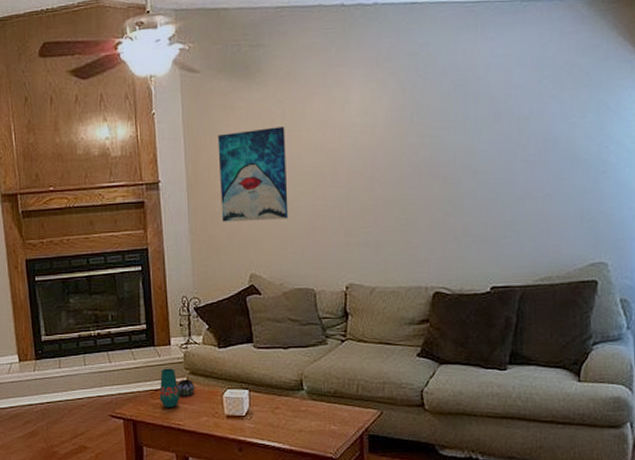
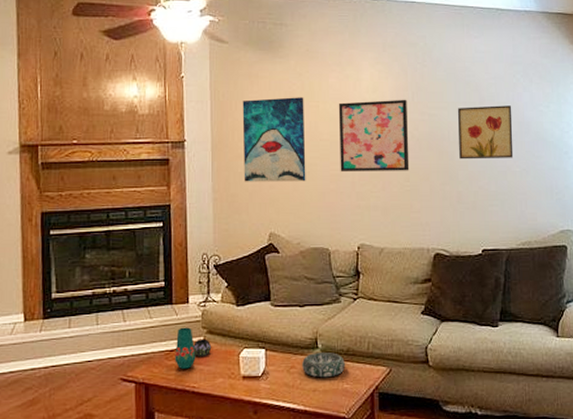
decorative bowl: none [286,393,332,419] -> present [301,351,345,378]
wall art: none [323,120,406,206] -> present [338,99,410,171]
wall art: none [467,119,536,187] -> present [458,105,514,160]

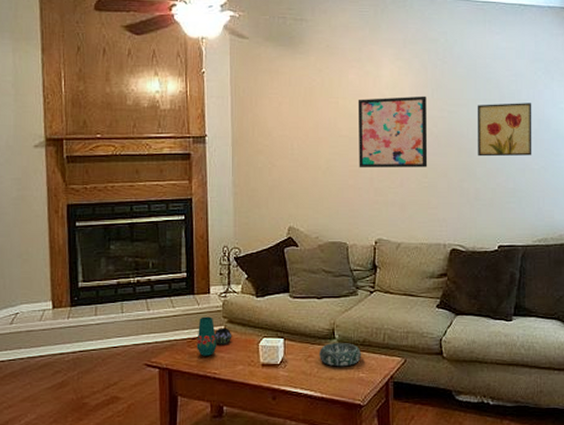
wall art: present [242,97,306,182] -> none [262,93,325,177]

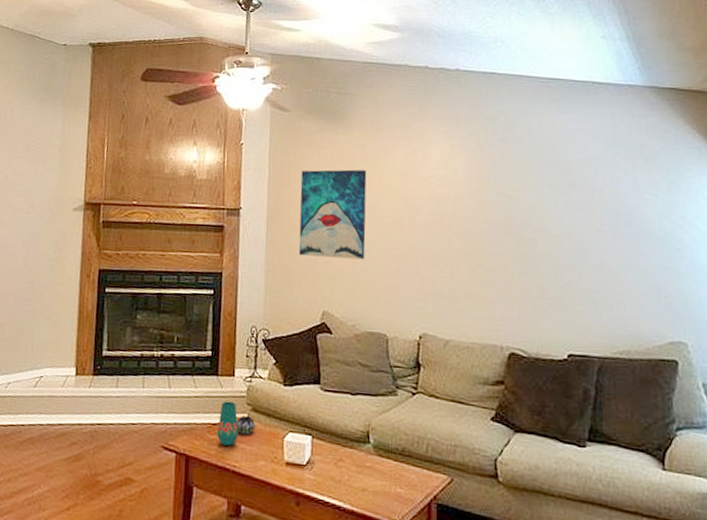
wall art: none [262,93,325,177] -> present [298,169,367,260]
decorative bowl: present [318,342,361,367] -> none [350,447,399,478]
wall art: present [357,96,428,168] -> none [403,177,483,257]
wall art: present [478,103,532,157] -> none [543,190,610,252]

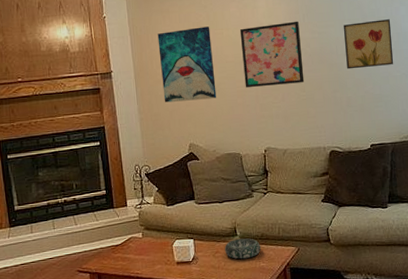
vase: present [217,401,256,446] -> none [119,226,150,260]
decorative bowl: none [350,447,399,478] -> present [224,238,261,259]
wall art: none [403,177,483,257] -> present [239,21,305,88]
wall art: none [543,190,610,252] -> present [344,19,394,70]

